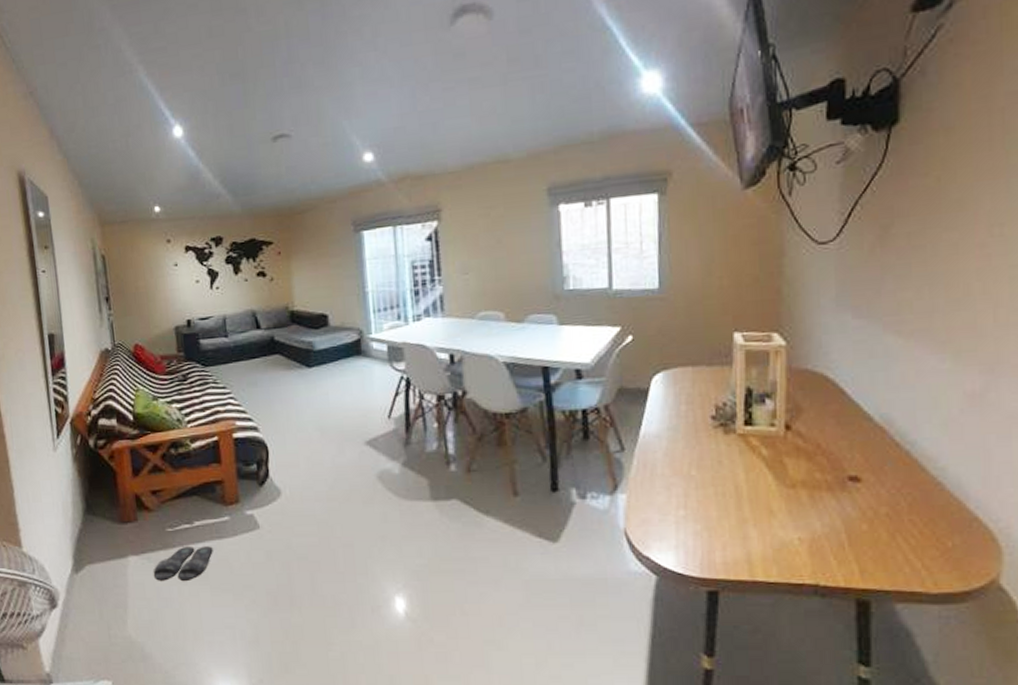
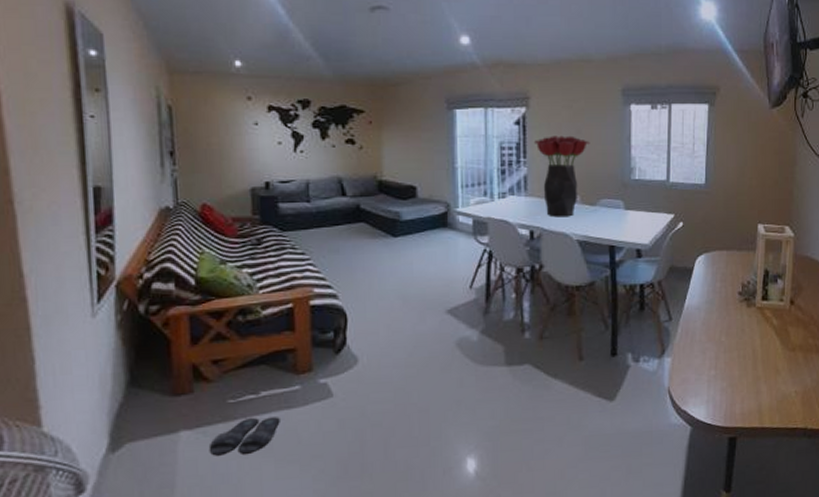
bouquet: none [448,246,513,339] -> present [533,135,590,218]

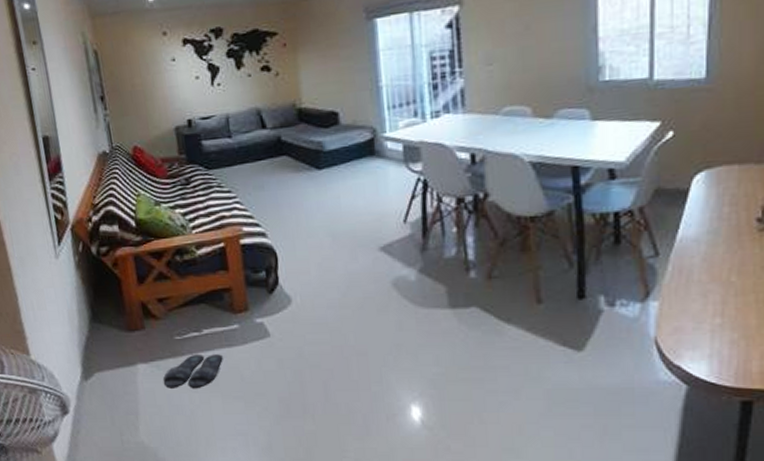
bouquet: present [533,135,590,218] -> none [470,33,543,136]

